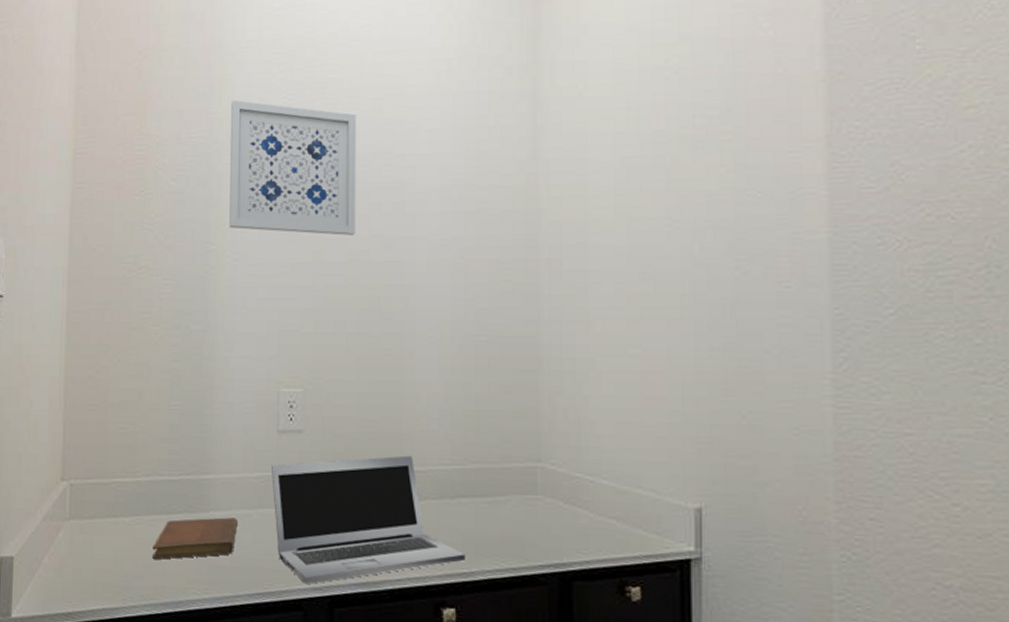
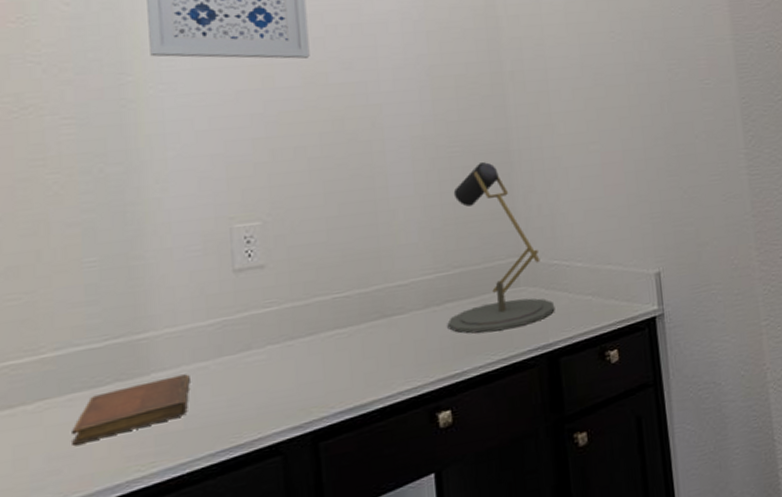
laptop: present [272,455,465,585] -> none [229,271,457,427]
desk lamp: none [459,355,573,538] -> present [447,162,555,334]

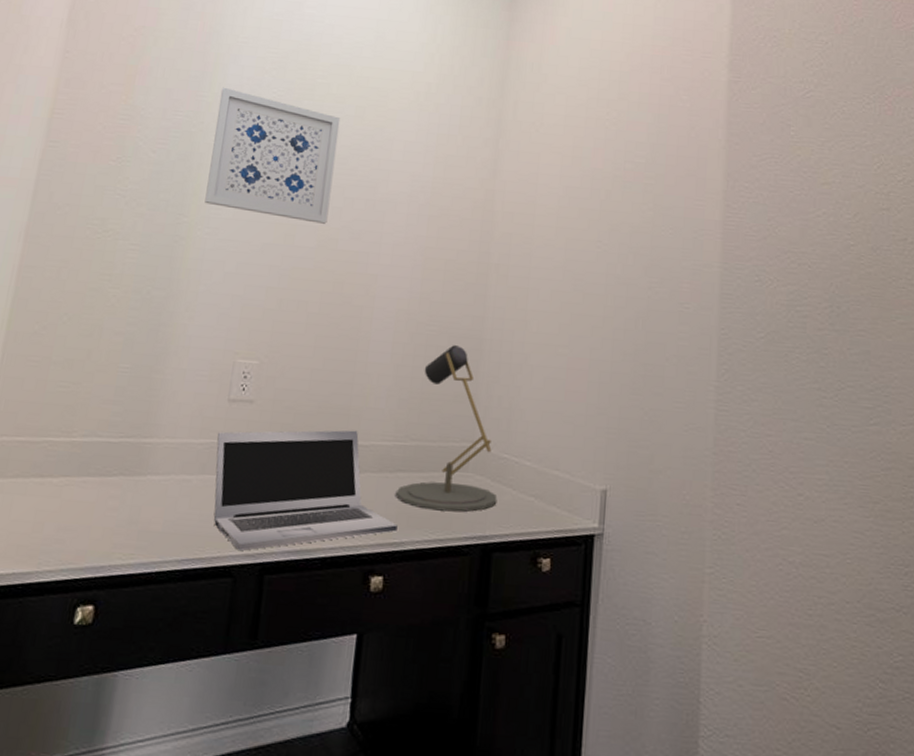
notebook: present [72,374,190,445] -> none [78,481,176,523]
laptop: none [229,271,457,427] -> present [214,430,398,552]

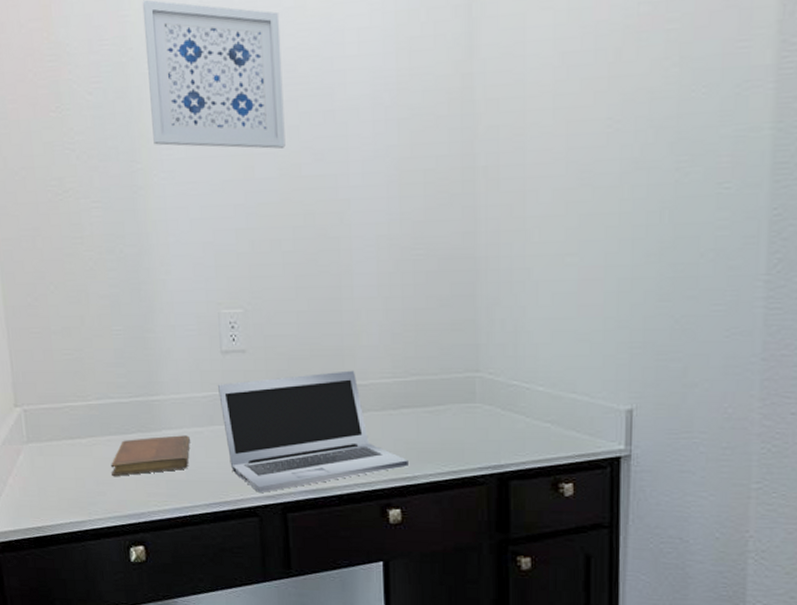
notebook: none [78,481,176,523] -> present [111,435,190,476]
desk lamp: present [395,345,498,512] -> none [402,268,510,444]

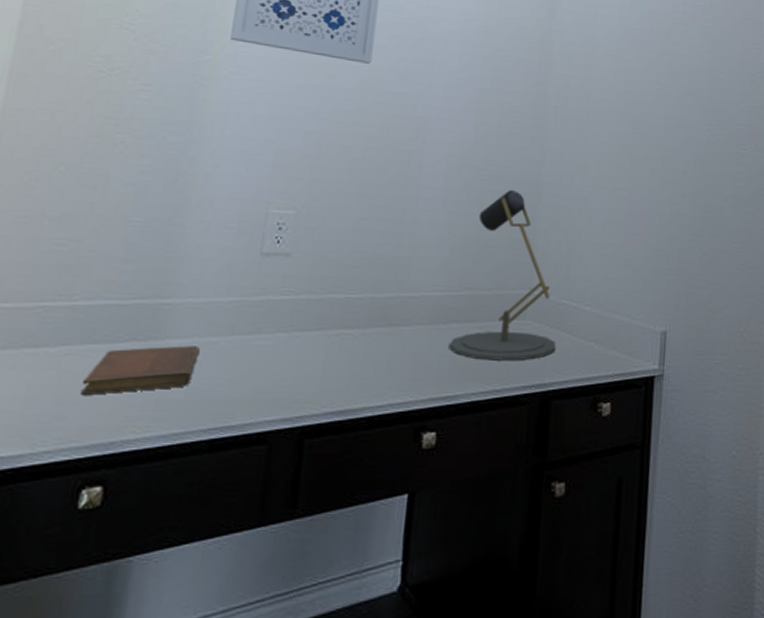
laptop: present [218,370,408,494] -> none [245,281,451,416]
desk lamp: none [402,268,510,444] -> present [448,190,557,361]

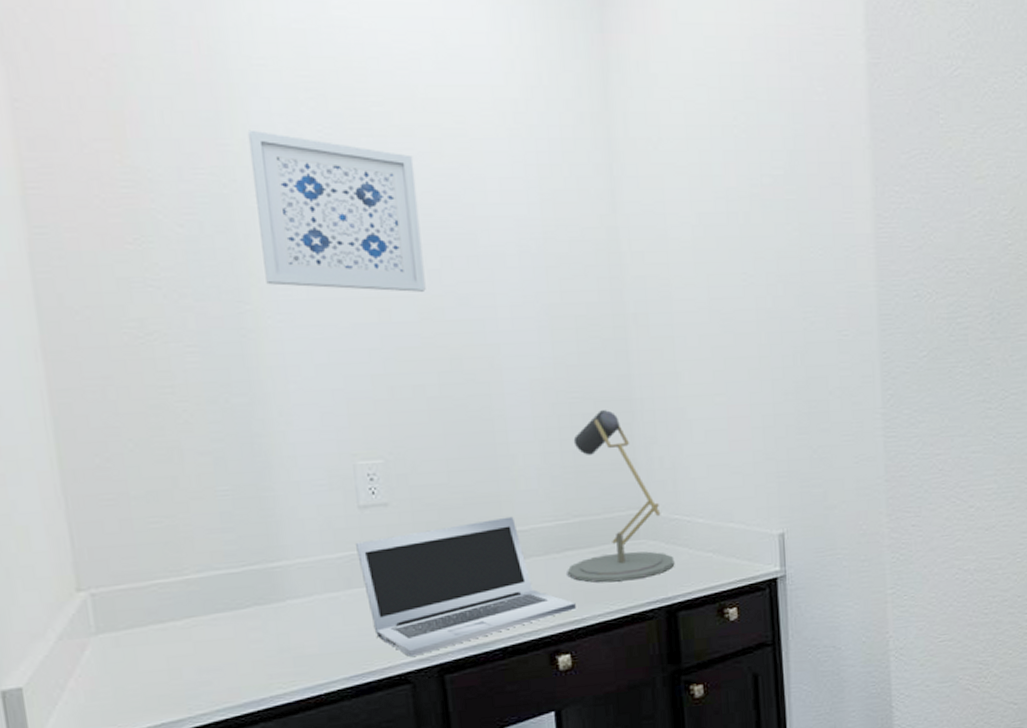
notebook: present [81,345,200,395] -> none [218,603,323,660]
laptop: none [245,281,451,416] -> present [356,516,576,658]

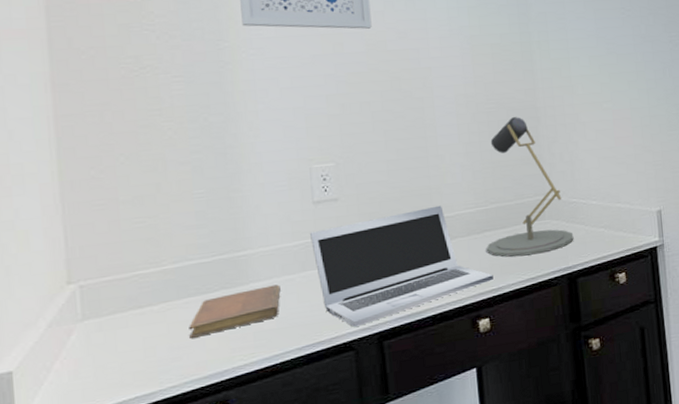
notebook: none [218,603,323,660] -> present [189,284,281,338]

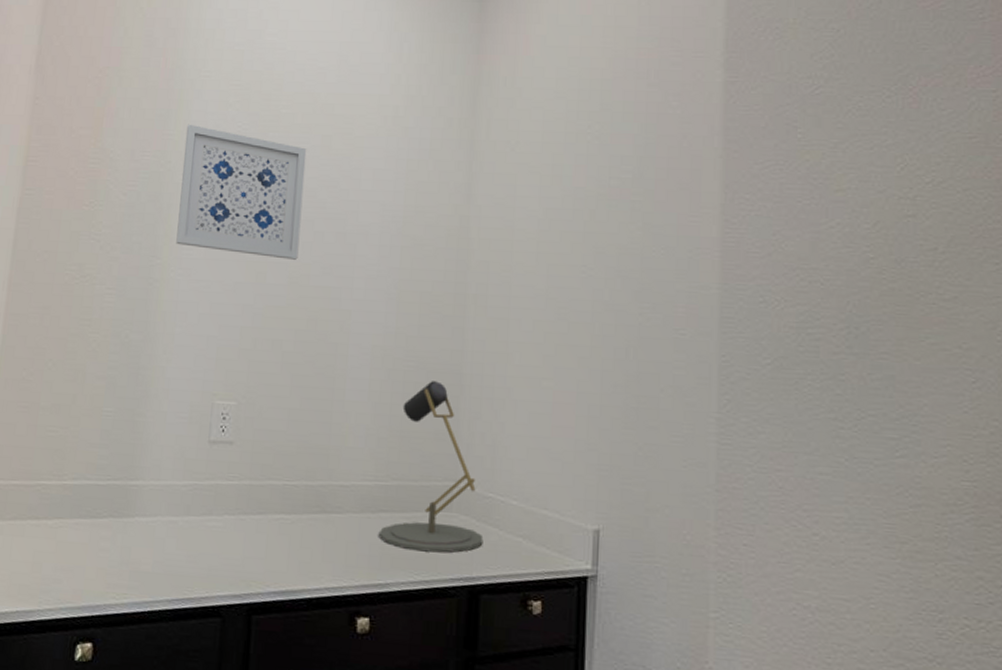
notebook: present [189,284,281,338] -> none [73,523,163,563]
laptop: present [310,205,494,328] -> none [199,470,382,592]

